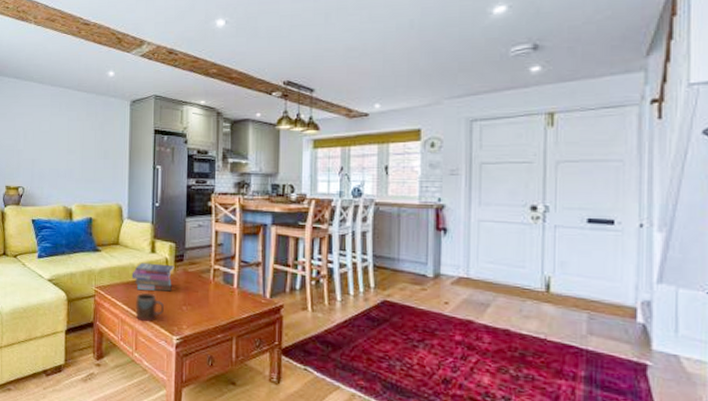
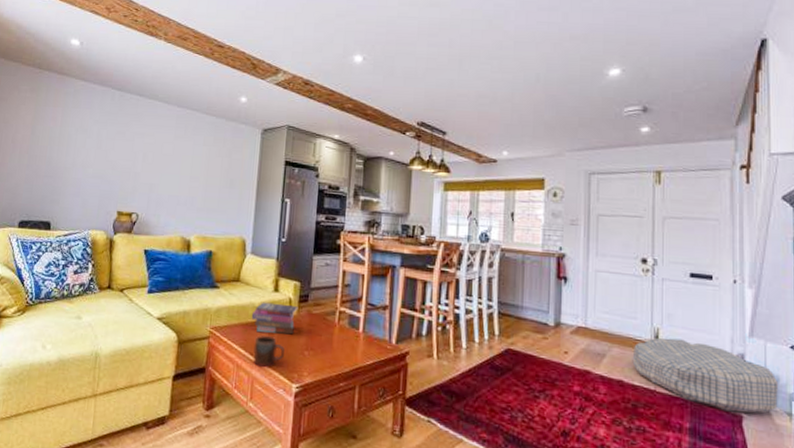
dog bed: none [520,286,693,362] -> present [632,337,779,414]

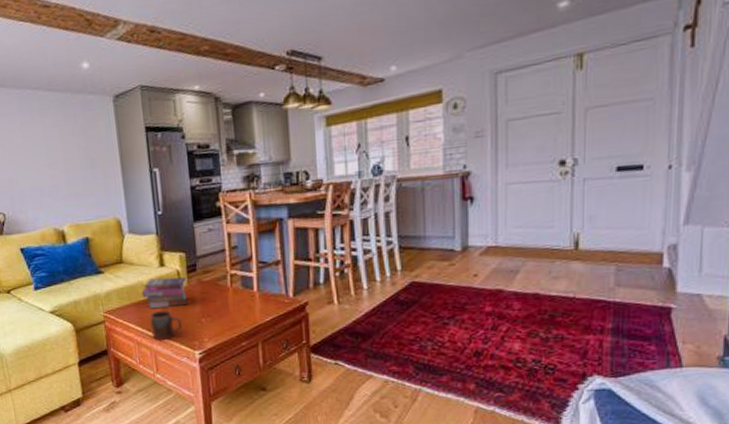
dog bed: present [632,337,779,414] -> none [549,240,716,306]

